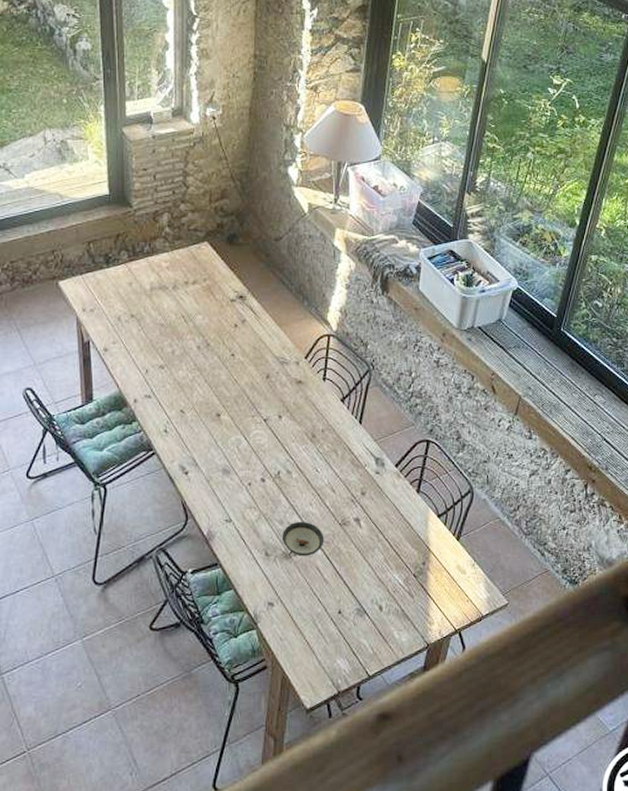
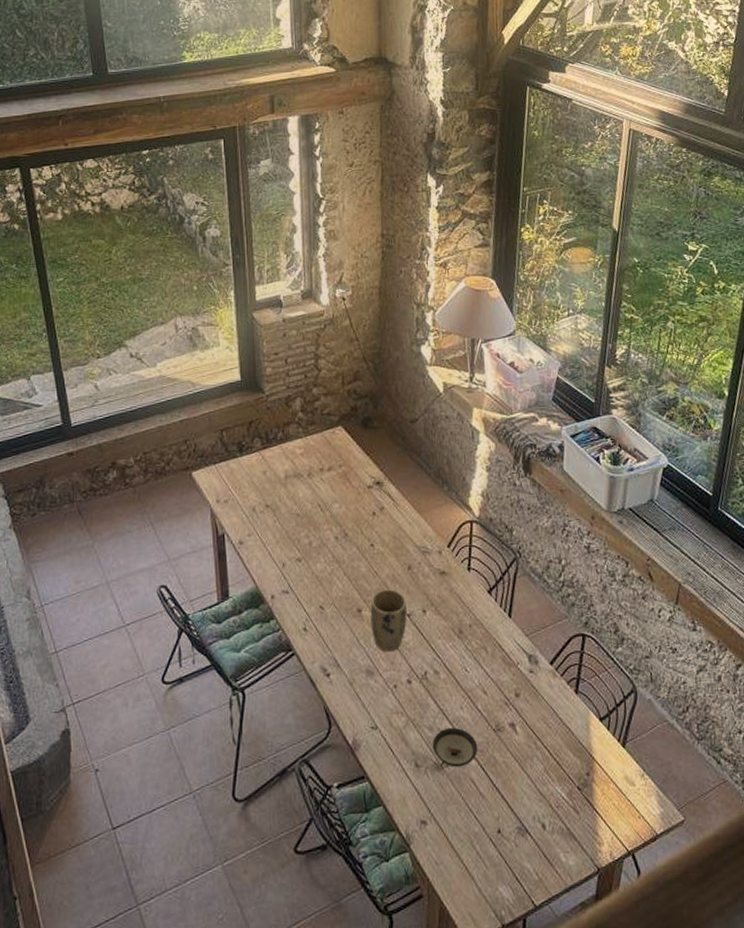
plant pot: none [229,396,263,453] -> present [370,589,407,651]

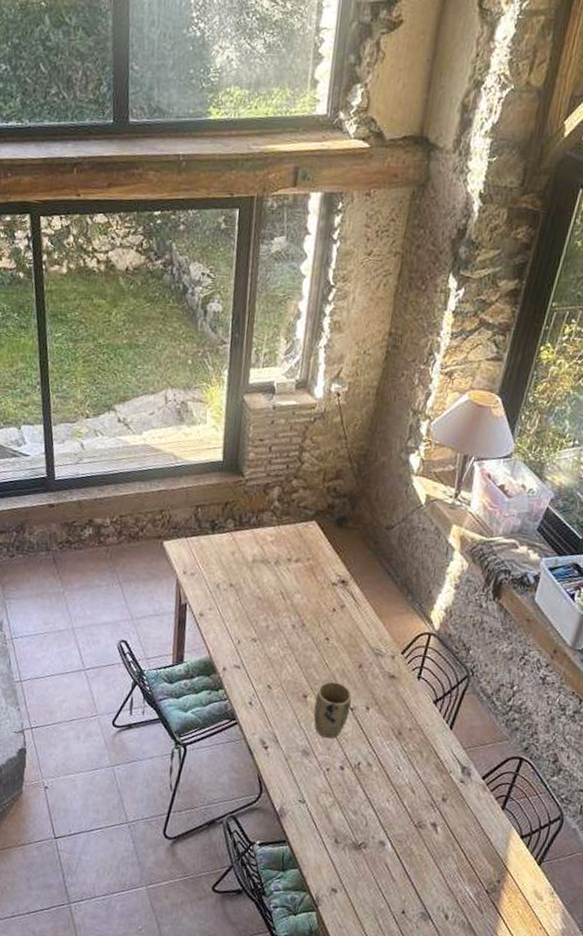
saucer: present [433,727,478,768] -> none [354,815,397,851]

